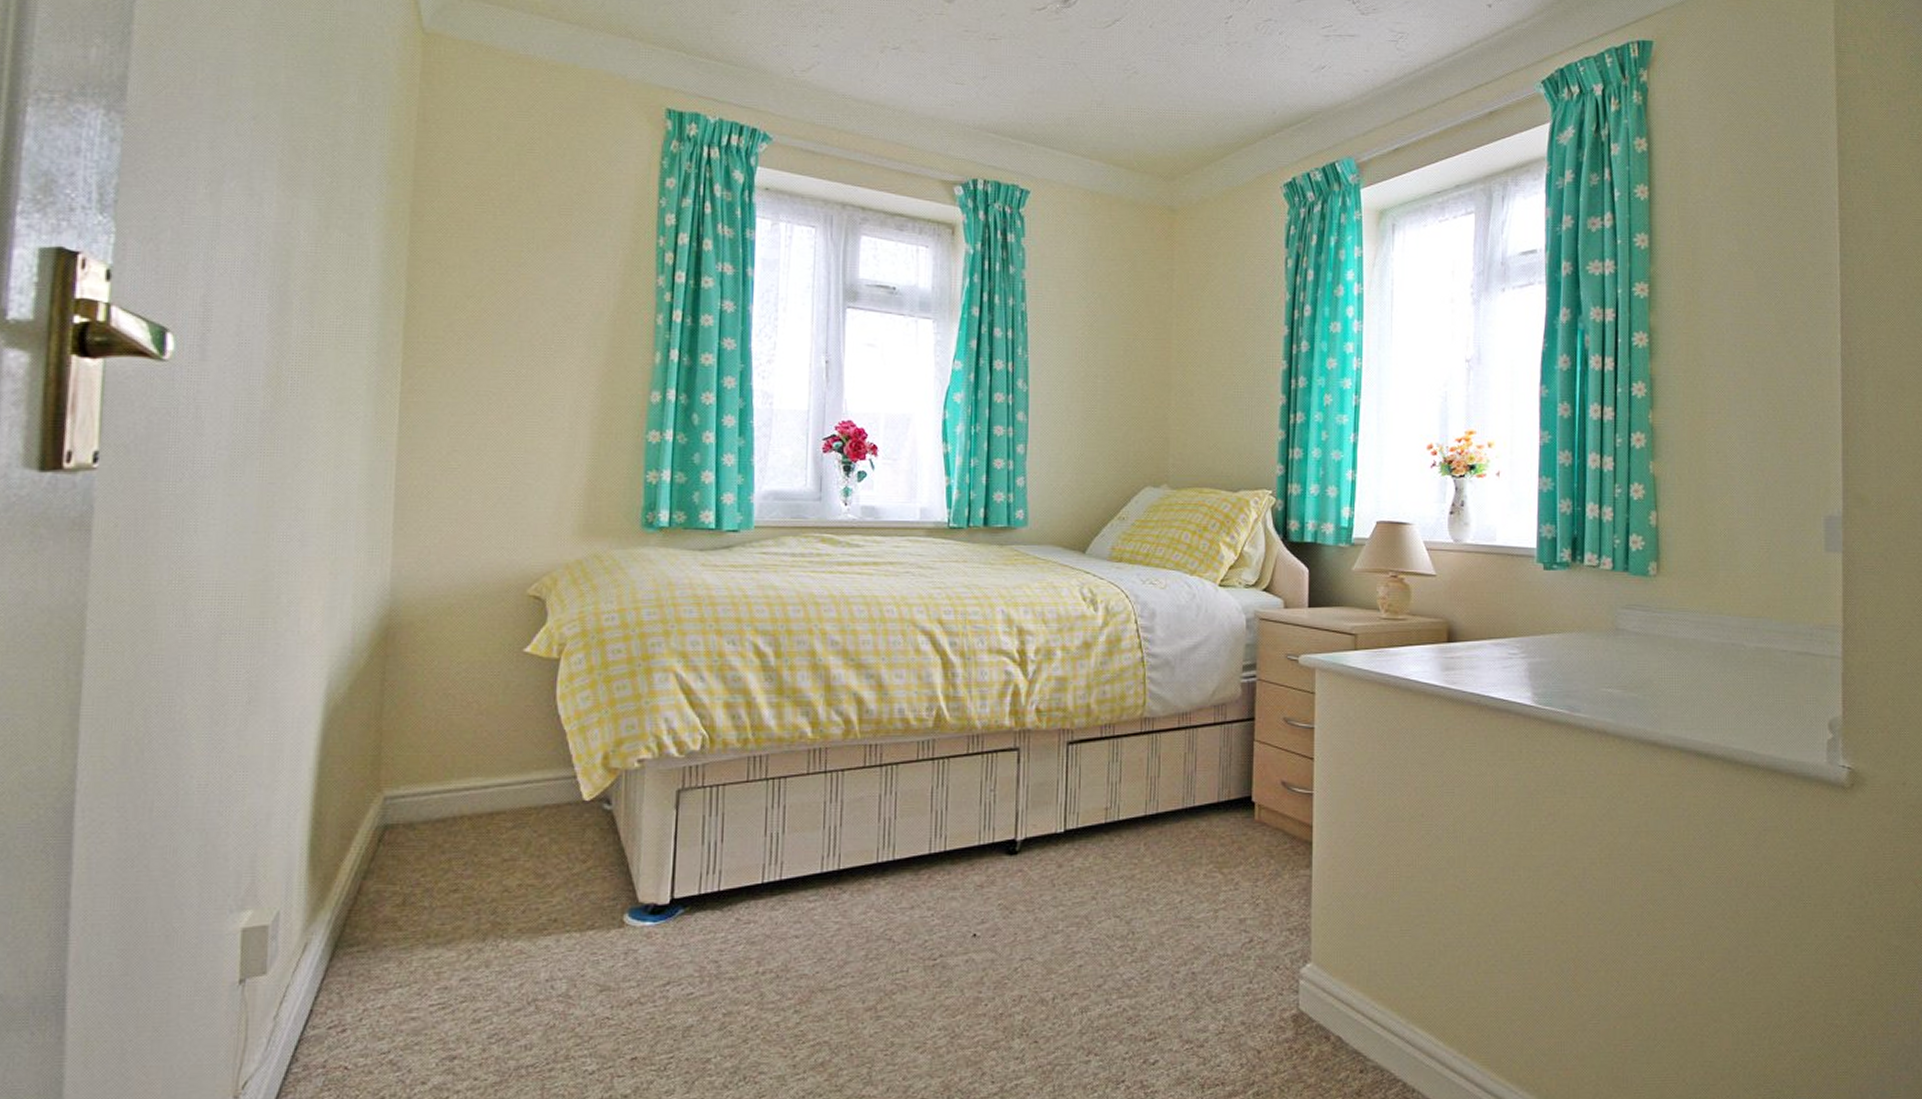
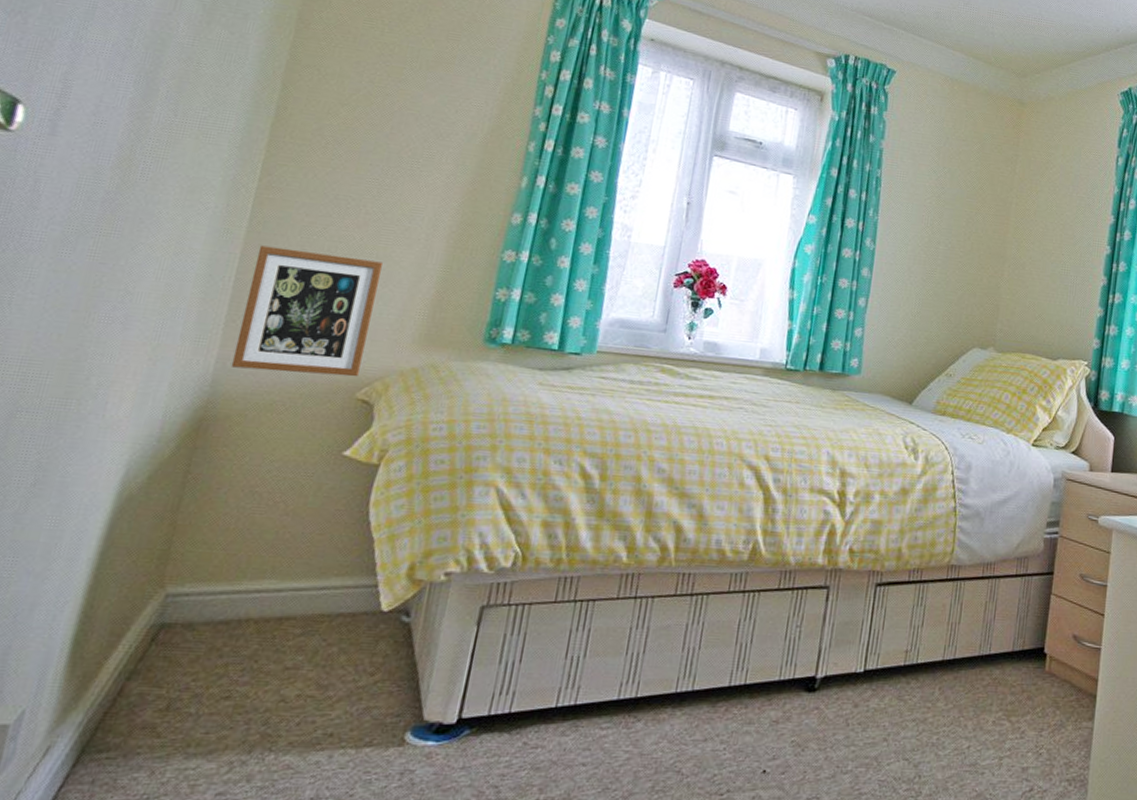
picture frame: none [406,450,533,575] -> present [230,245,384,377]

